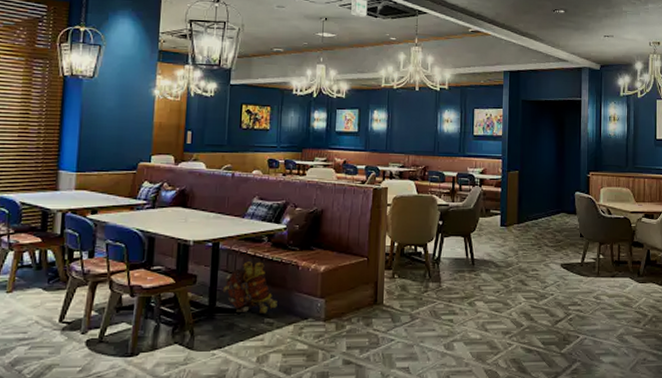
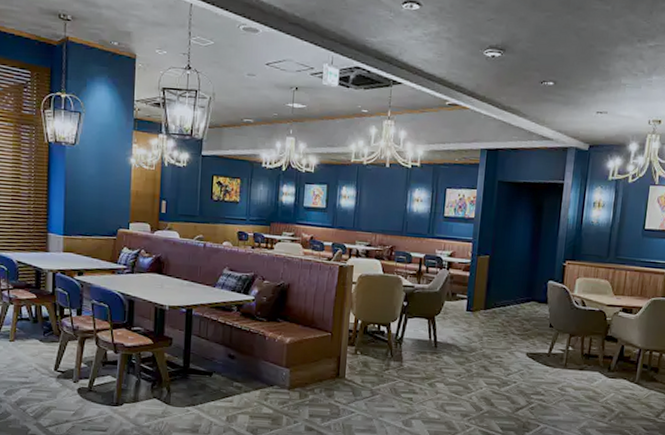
backpack: present [222,262,277,313] -> none [195,329,246,378]

